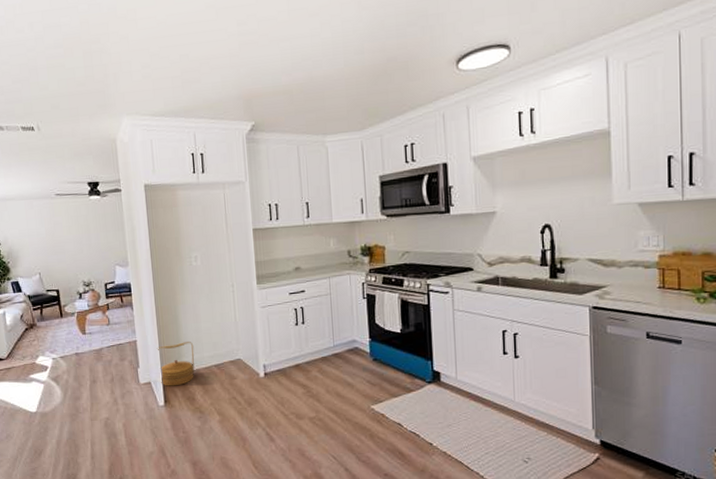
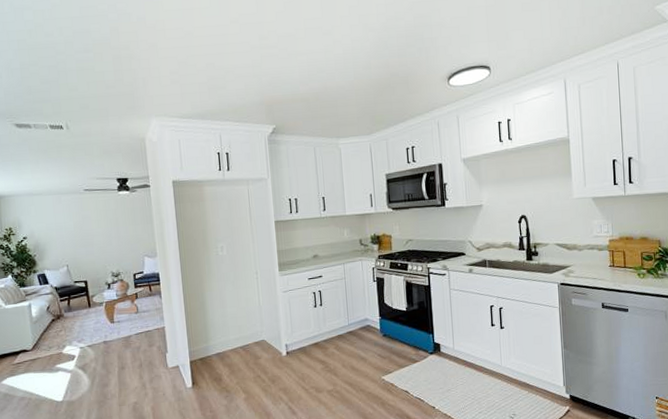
basket: present [157,342,195,386] -> none [184,326,221,369]

